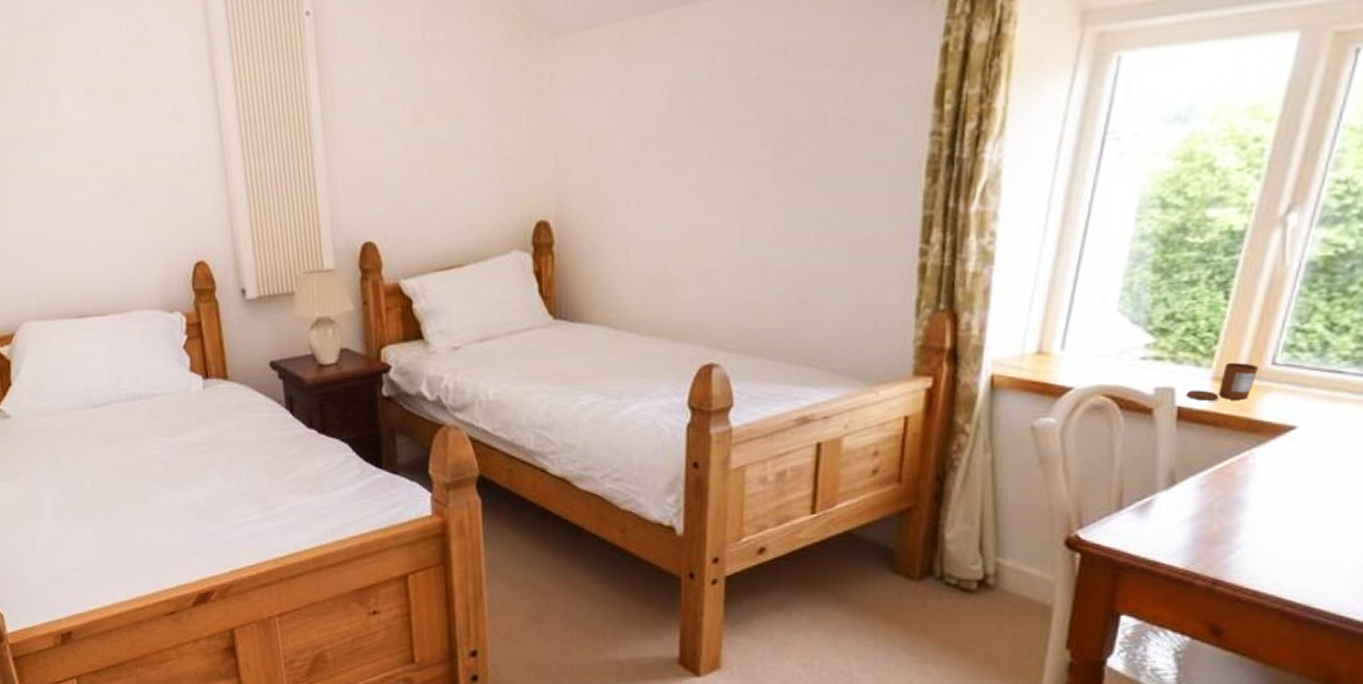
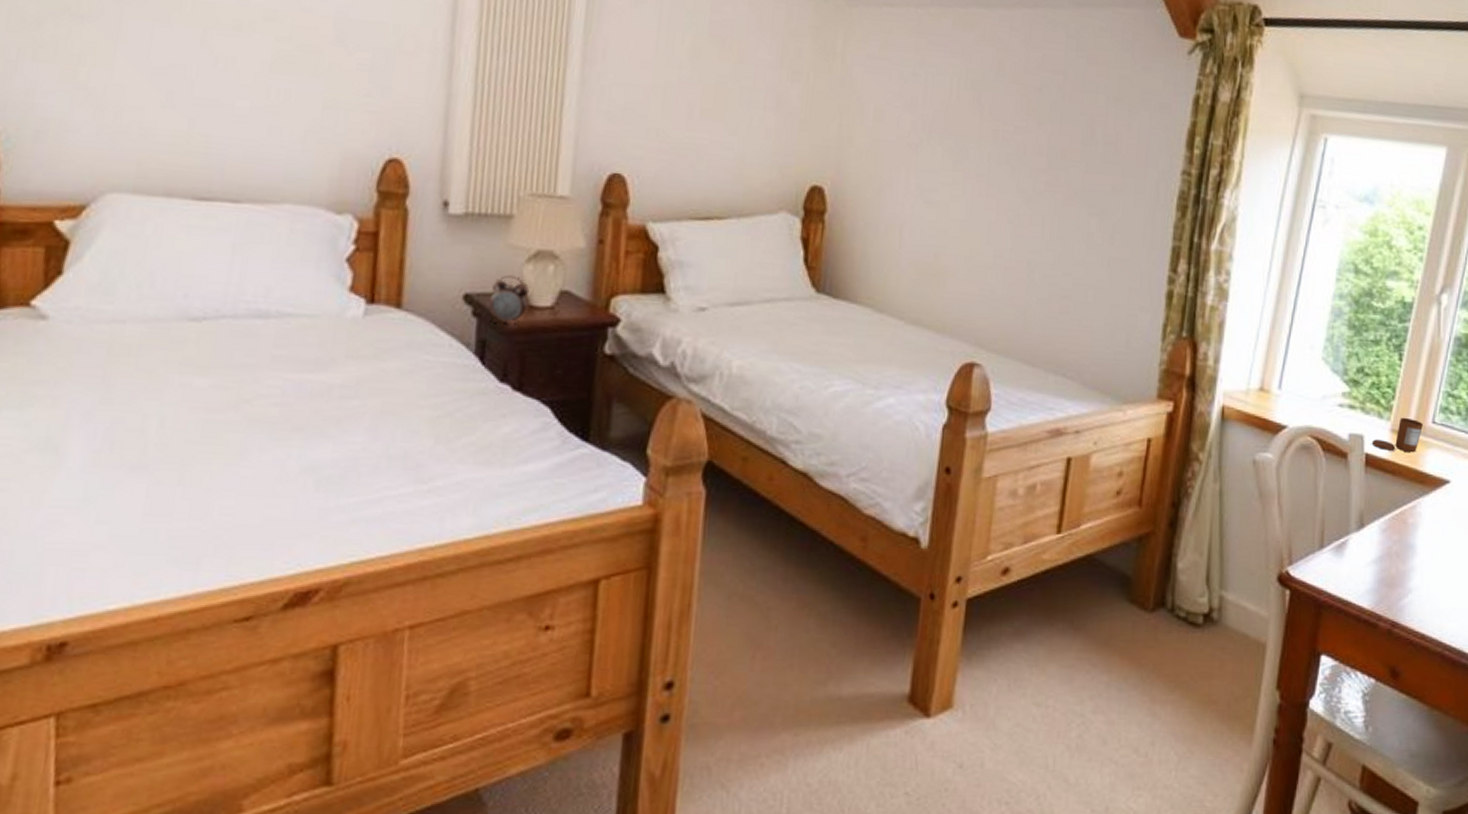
alarm clock: none [289,341,320,382] -> present [488,275,530,326]

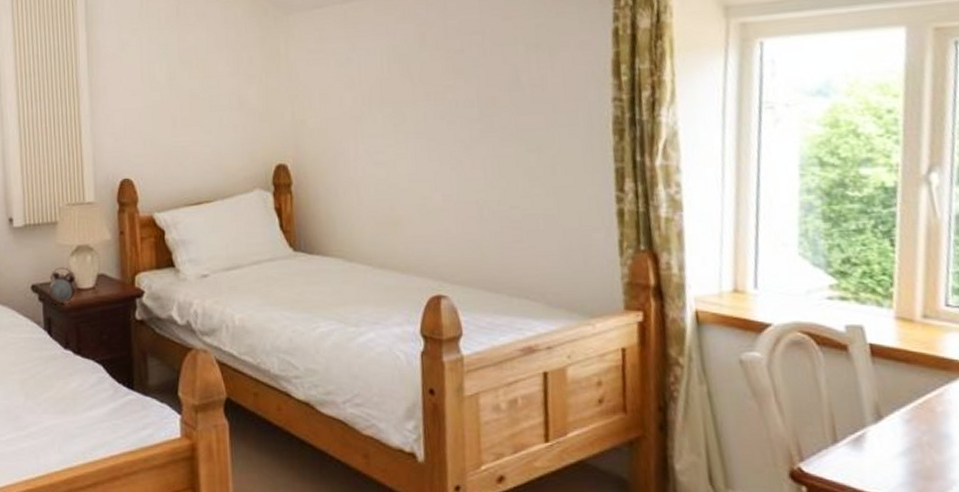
candle: present [1371,417,1423,453] -> none [874,303,935,339]

